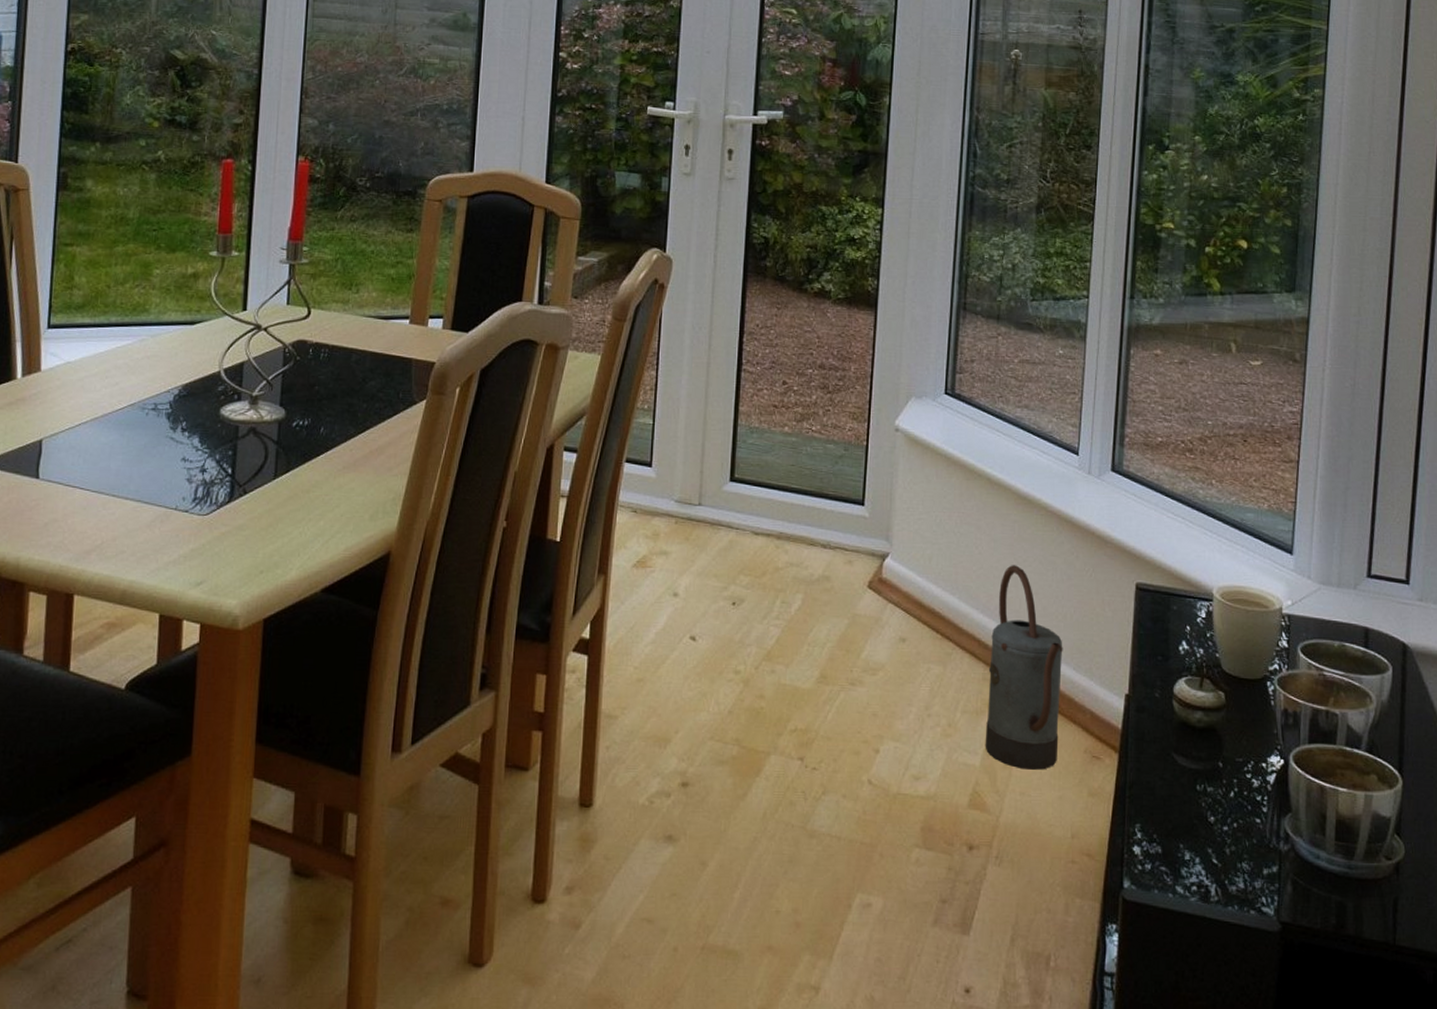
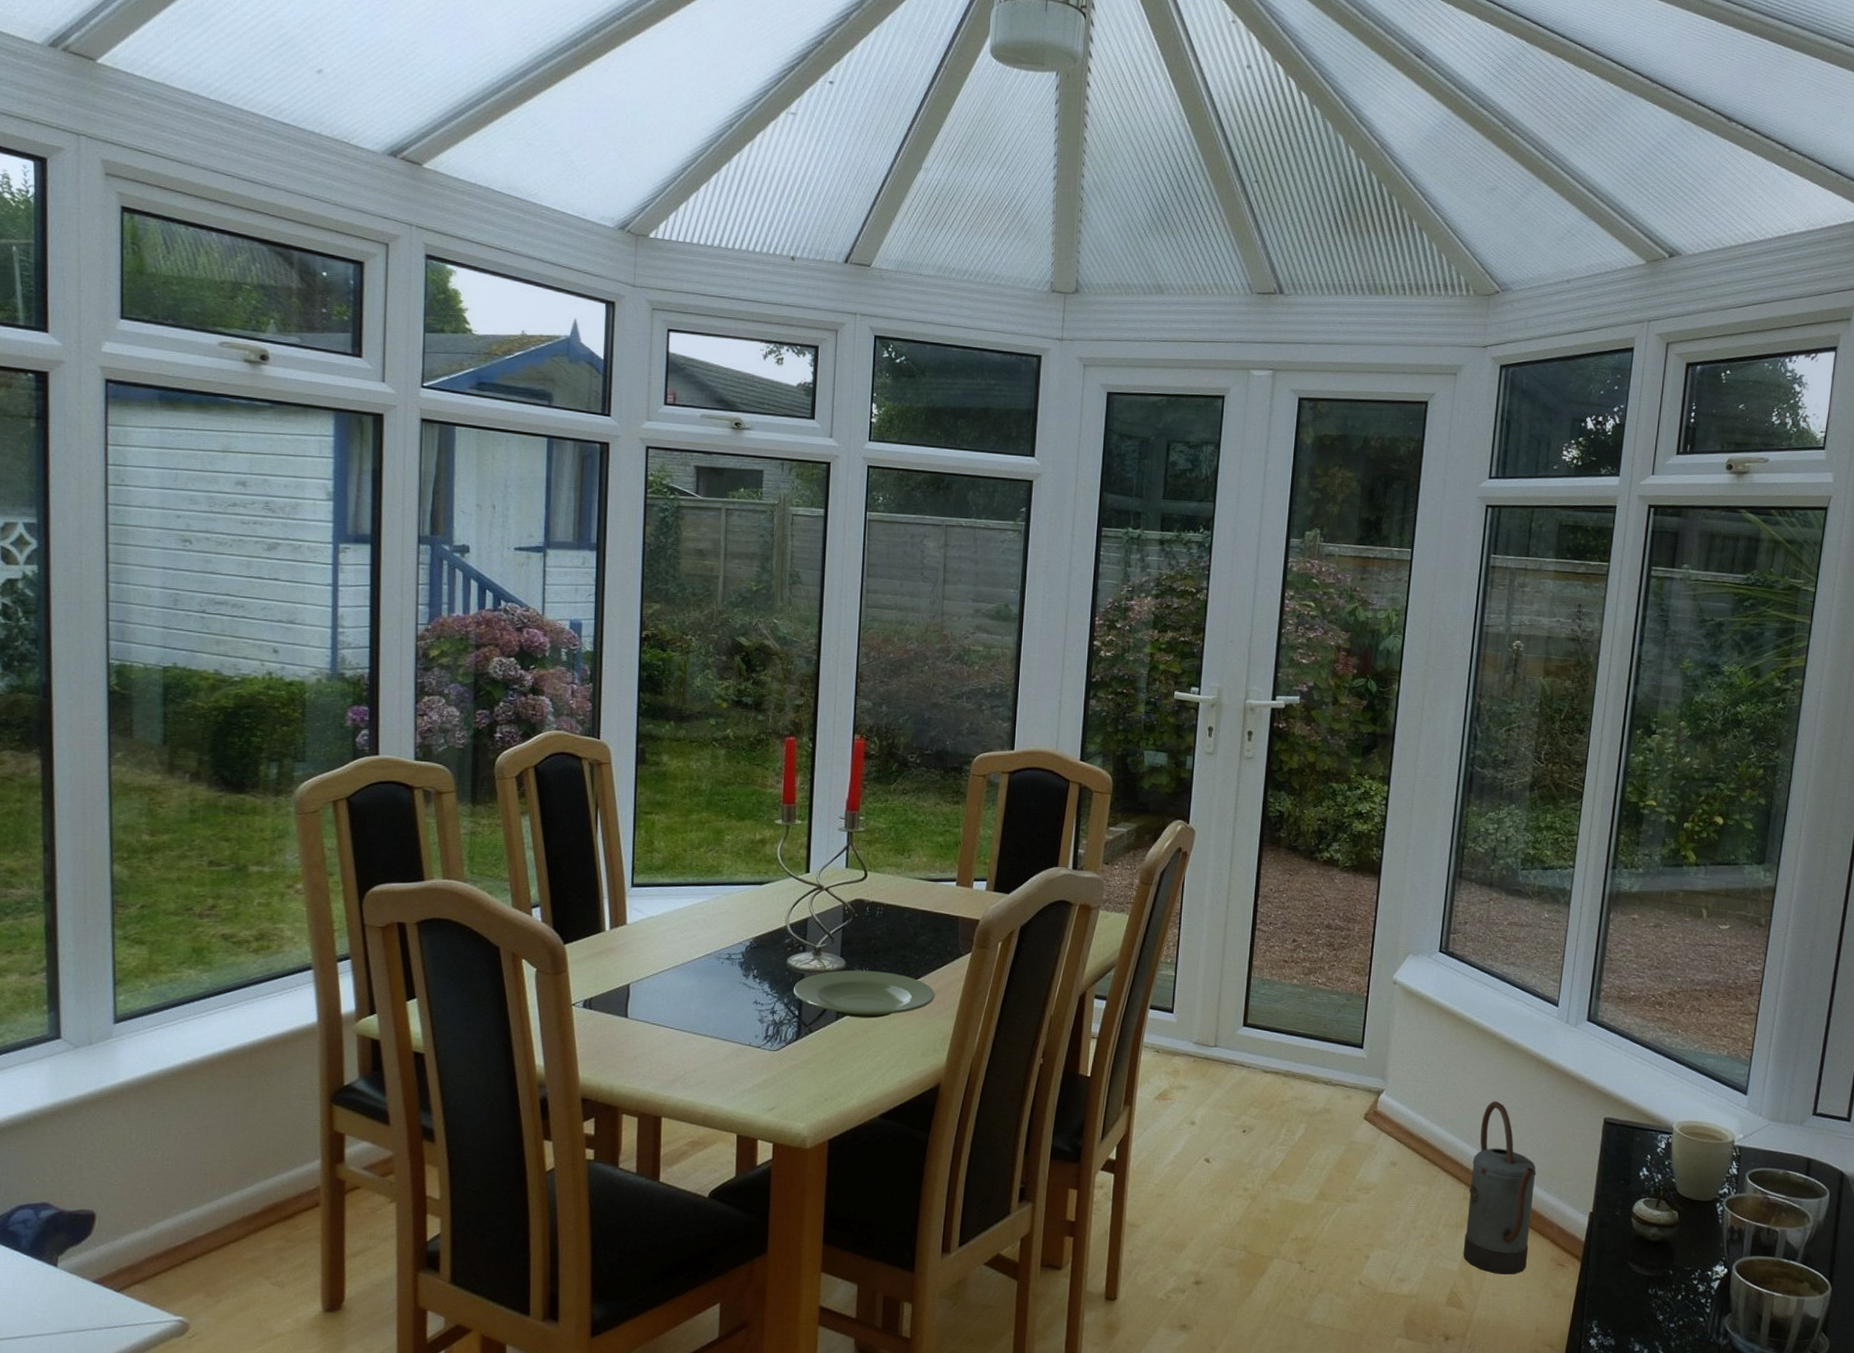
plate: none [225,421,386,477] -> present [793,970,935,1019]

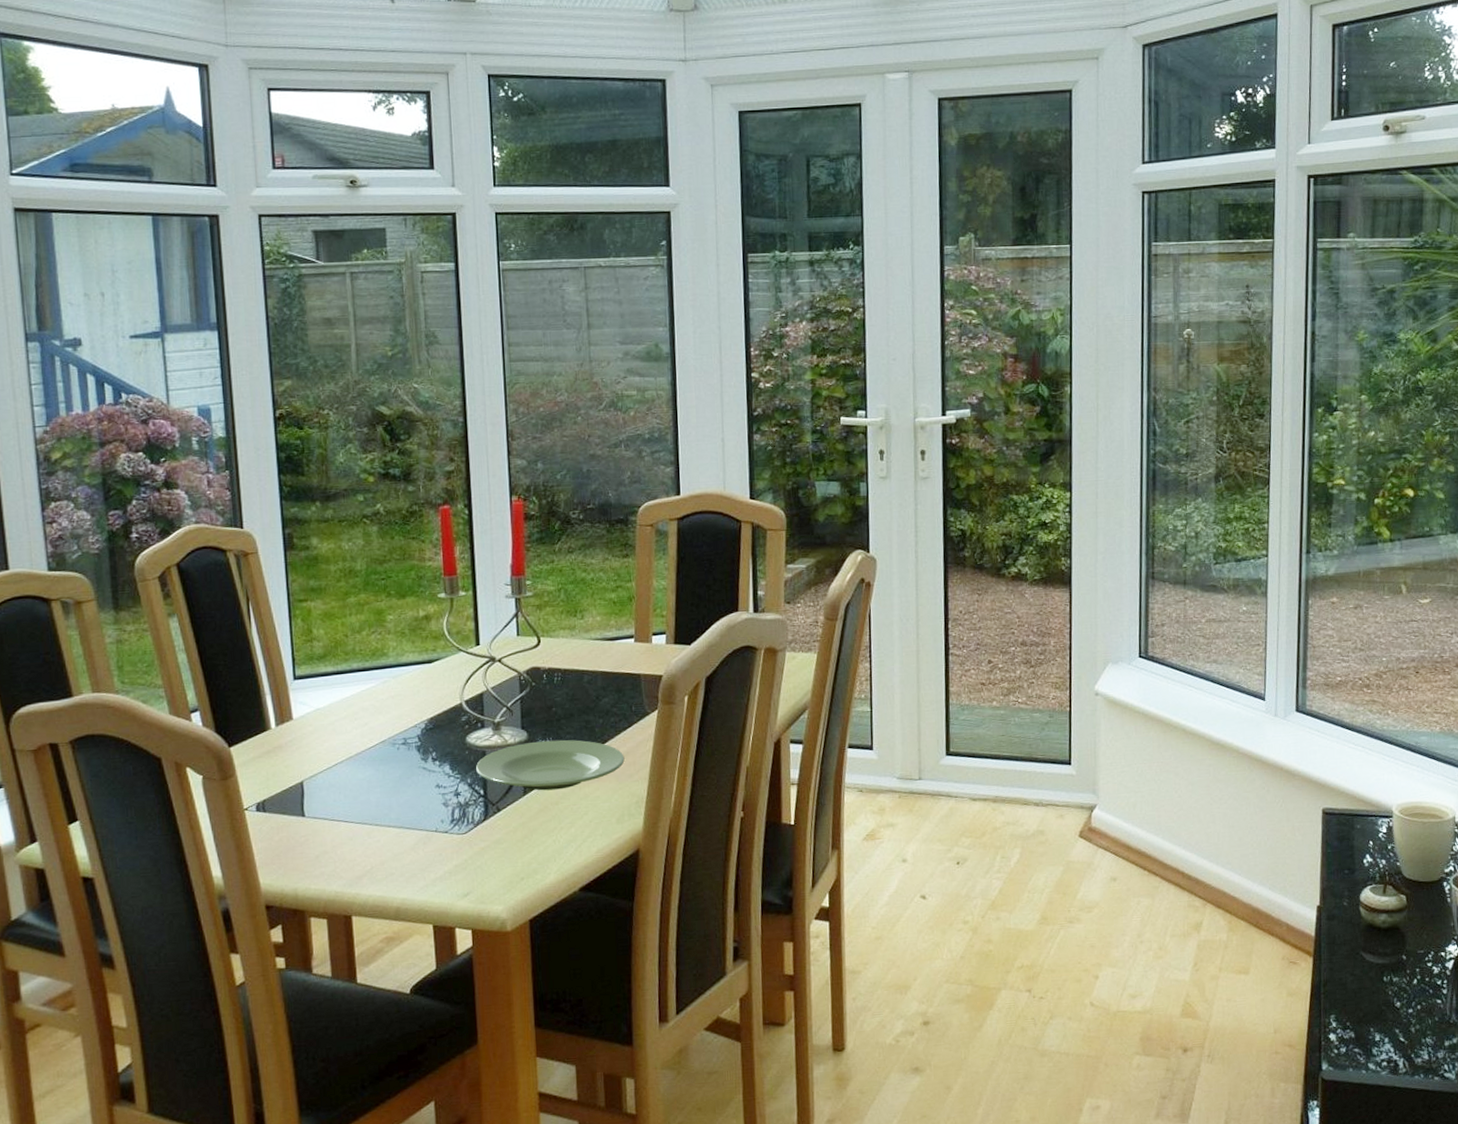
watering can: present [1463,1101,1536,1275] -> none [1192,804,1259,979]

